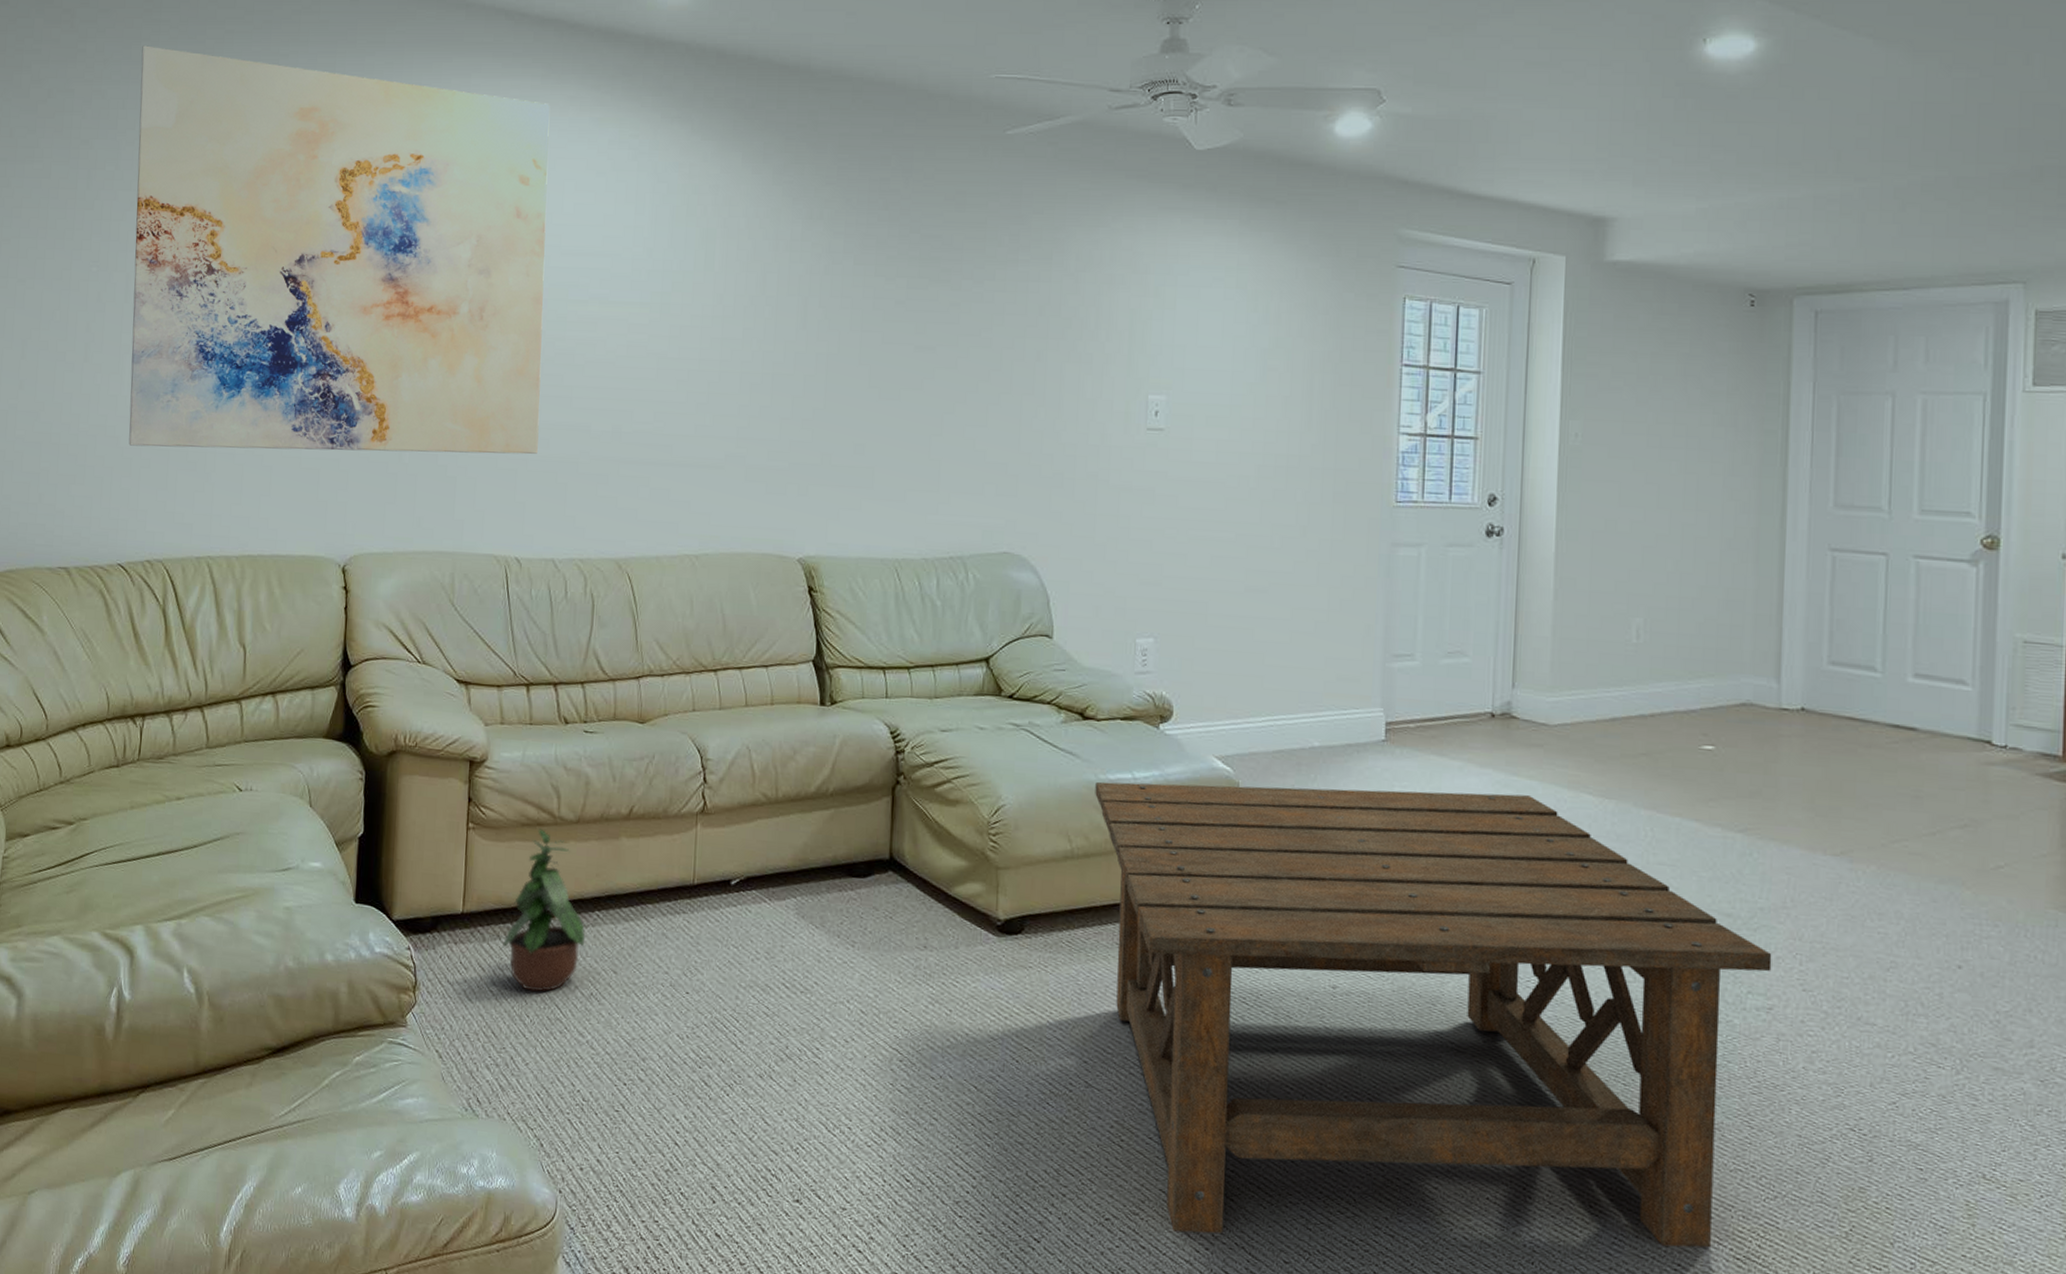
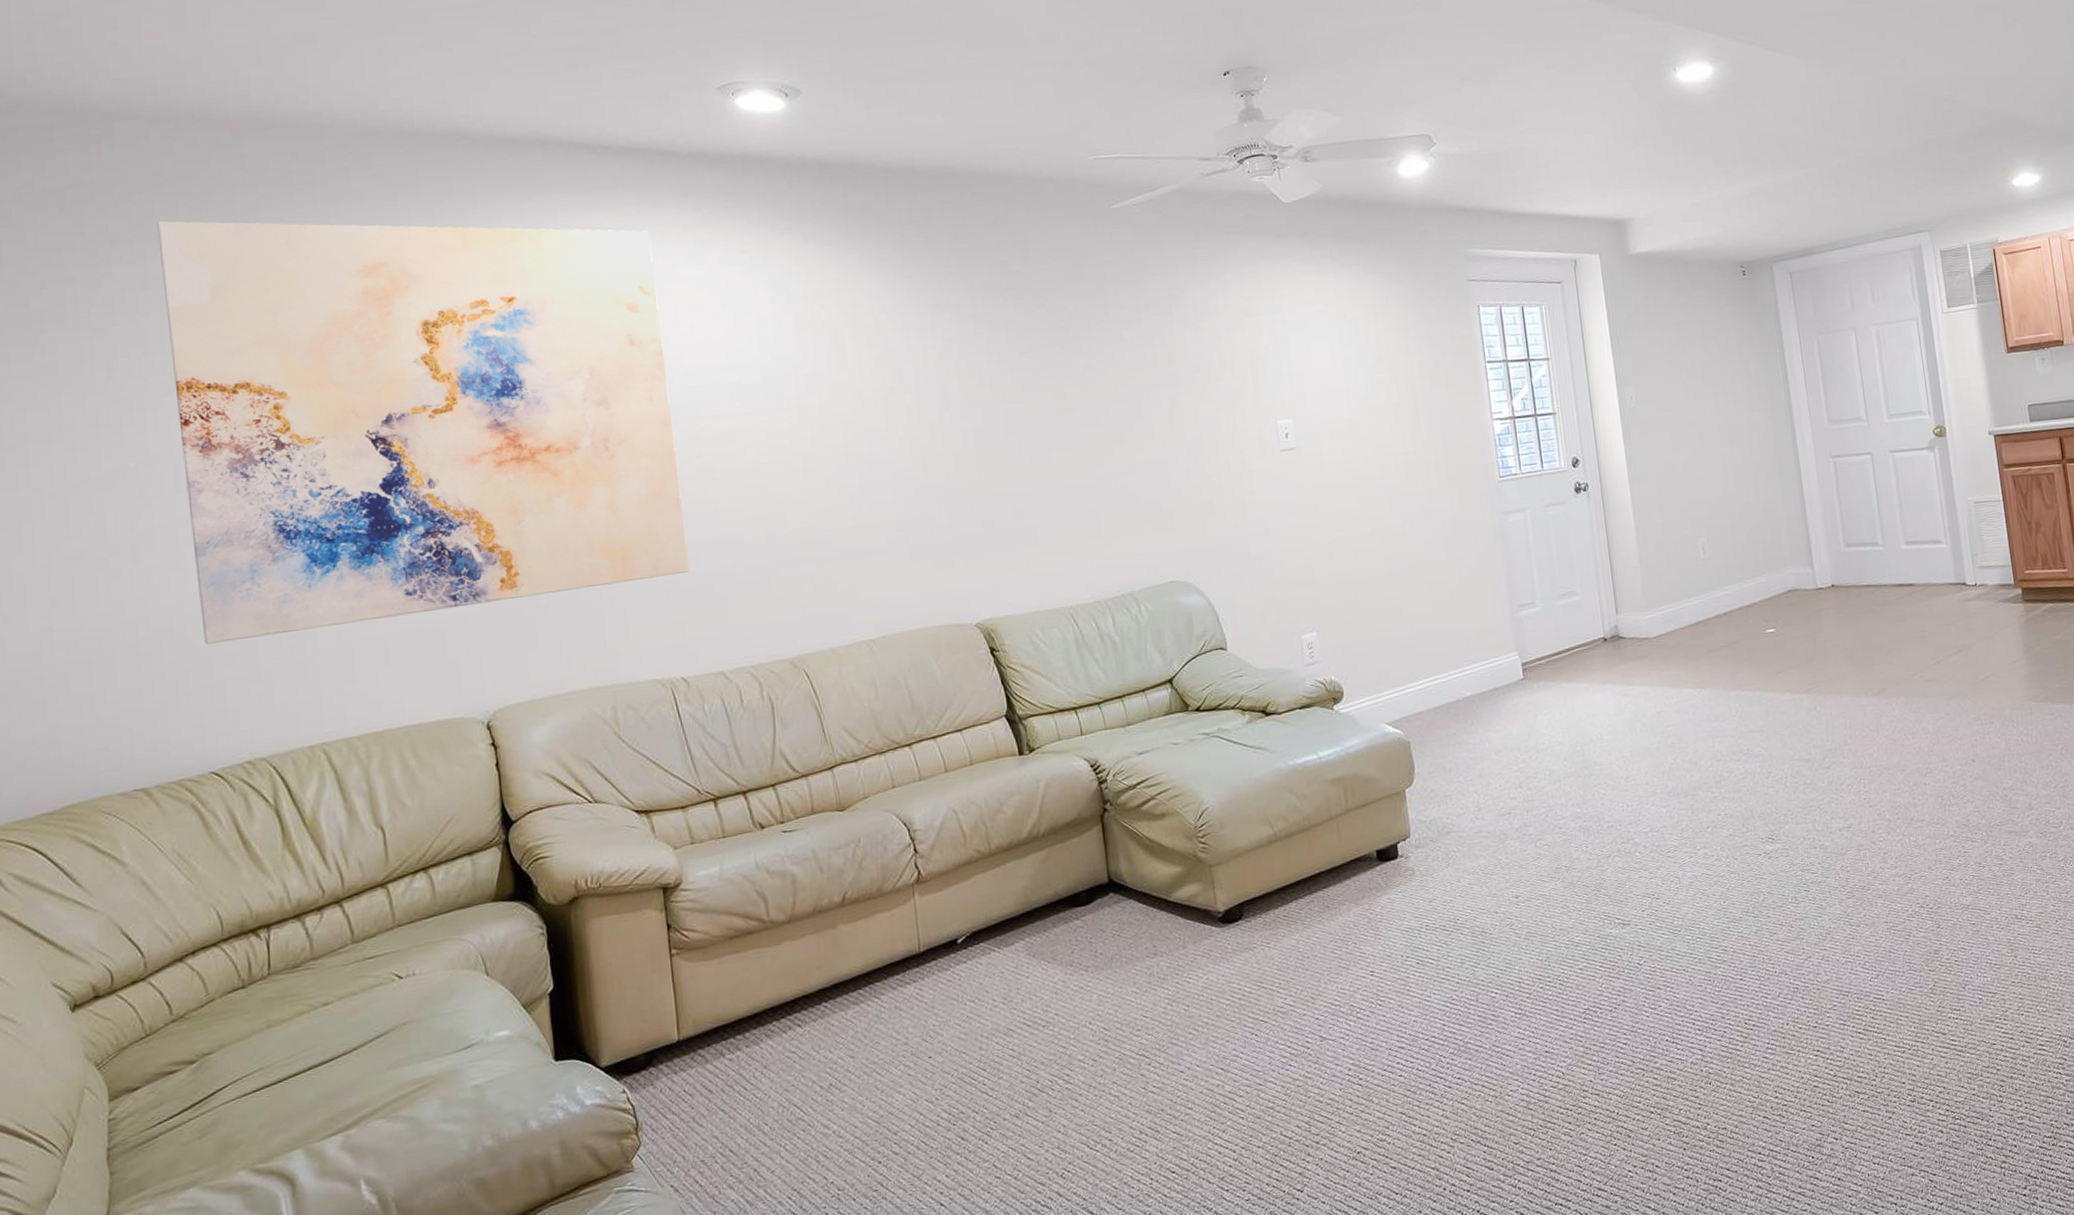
potted plant: present [501,828,586,993] -> none [727,936,817,1100]
coffee table: present [1095,781,1772,1248] -> none [1286,699,1845,1146]

